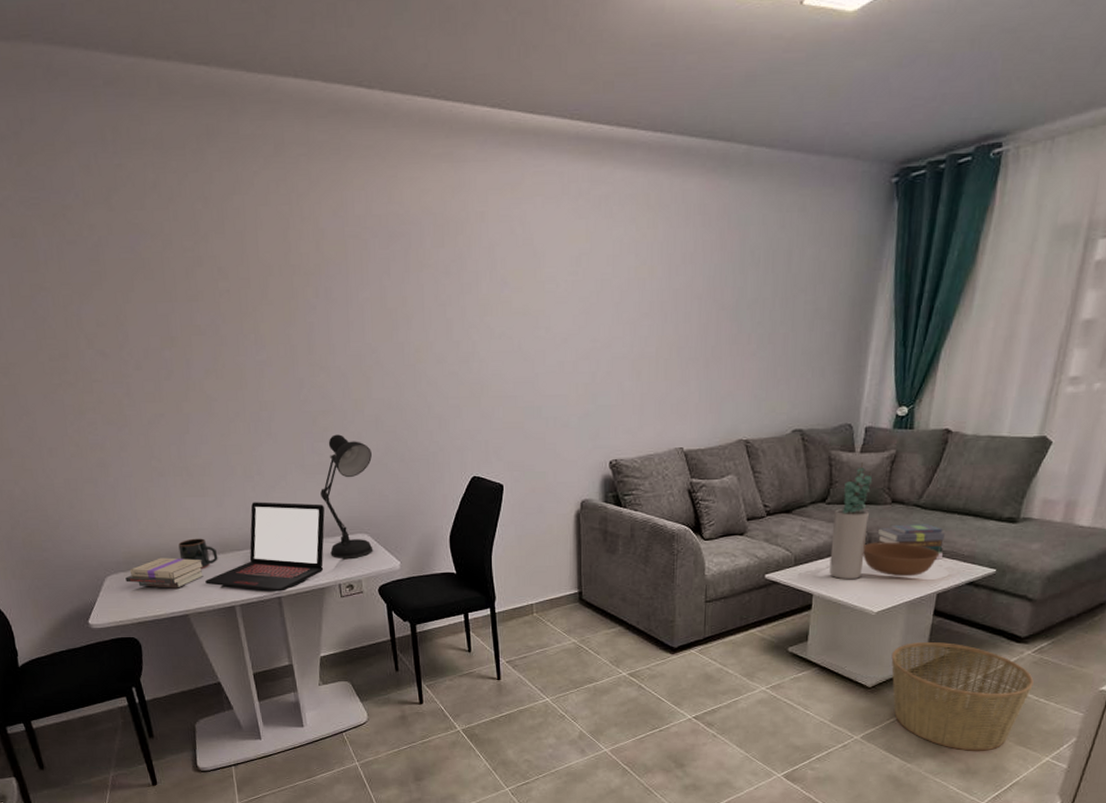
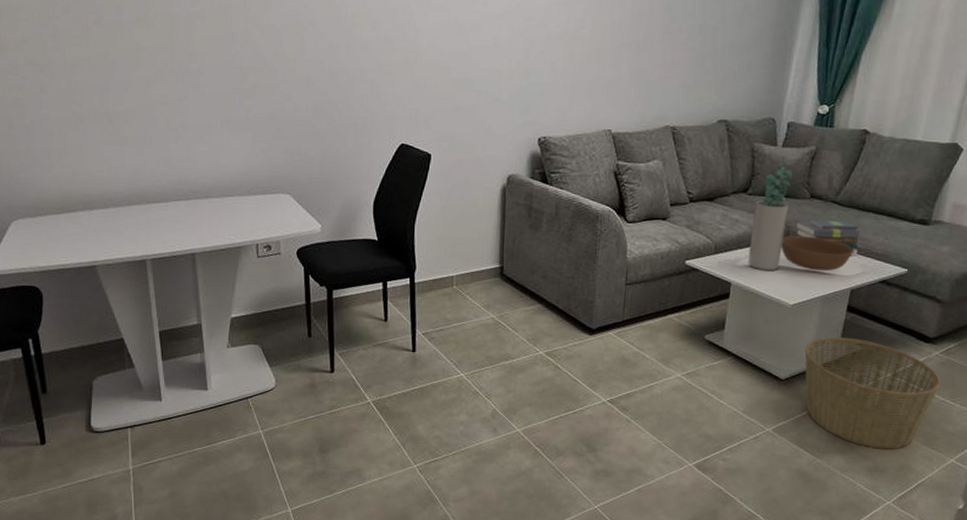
books: present [125,557,204,589] -> none [32,205,116,238]
mug: present [178,538,218,570] -> none [92,187,133,220]
laptop: present [205,502,325,592] -> none [117,154,248,248]
desk lamp: present [320,434,373,558] -> none [245,92,300,219]

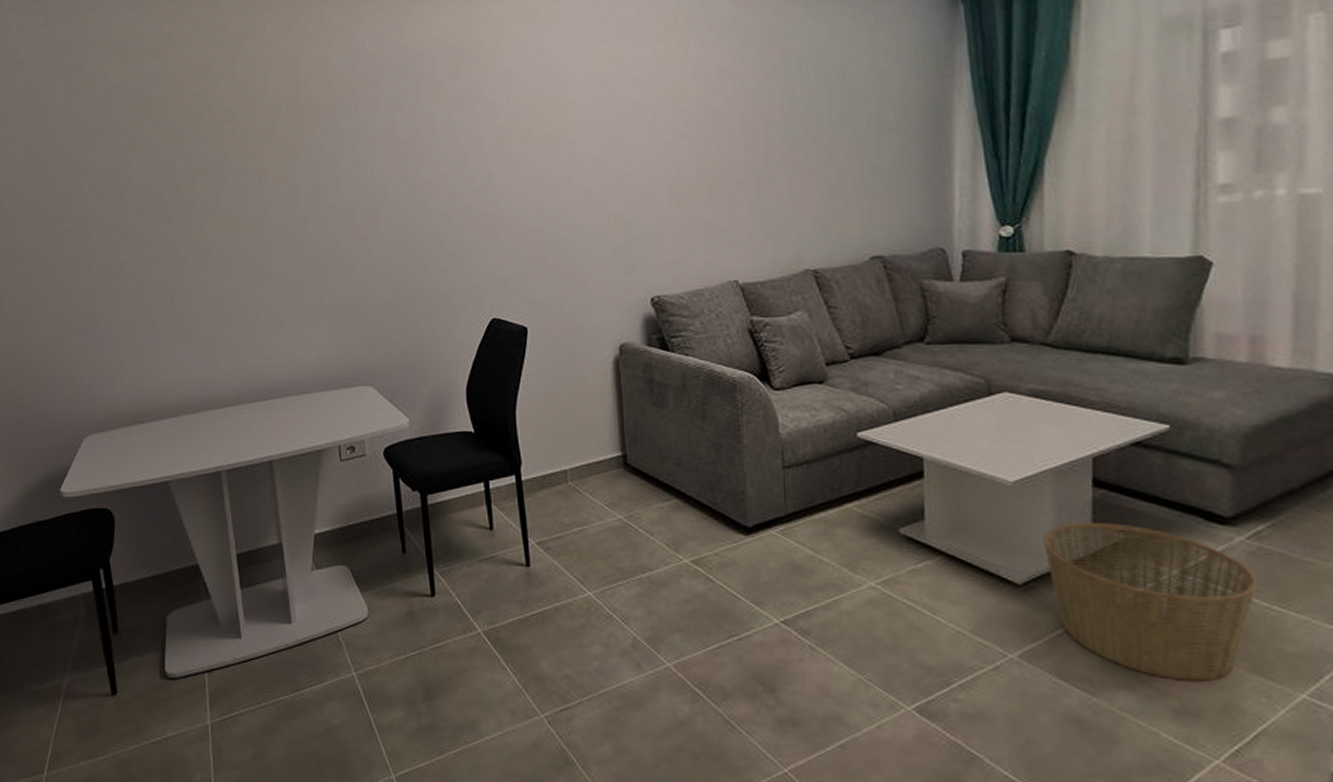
vase: present [748,156,793,271] -> none [937,293,985,440]
bowl: present [781,235,855,272] -> none [982,390,1087,436]
books: present [796,219,861,256] -> none [999,367,1091,413]

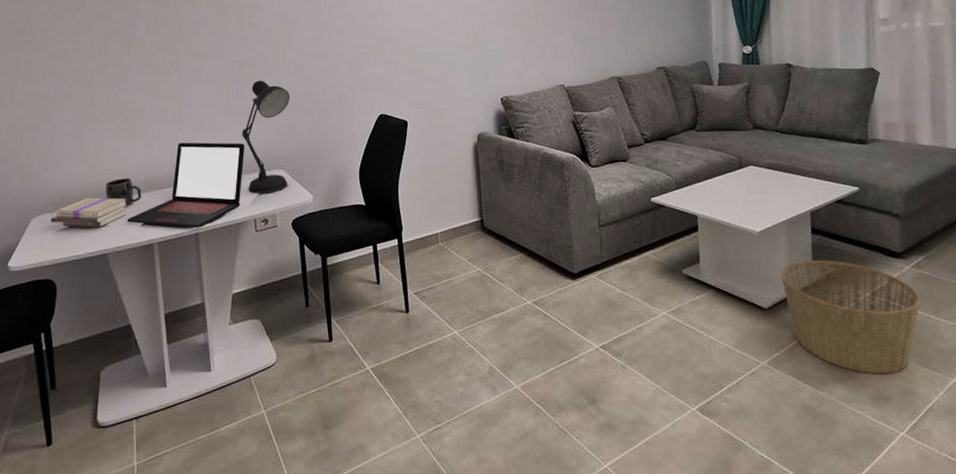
books: none [104,415,189,451] -> present [50,197,126,228]
mug: none [164,393,206,429] -> present [105,178,142,208]
laptop: none [190,351,326,454] -> present [127,142,246,228]
desk lamp: none [321,275,379,415] -> present [242,80,290,194]

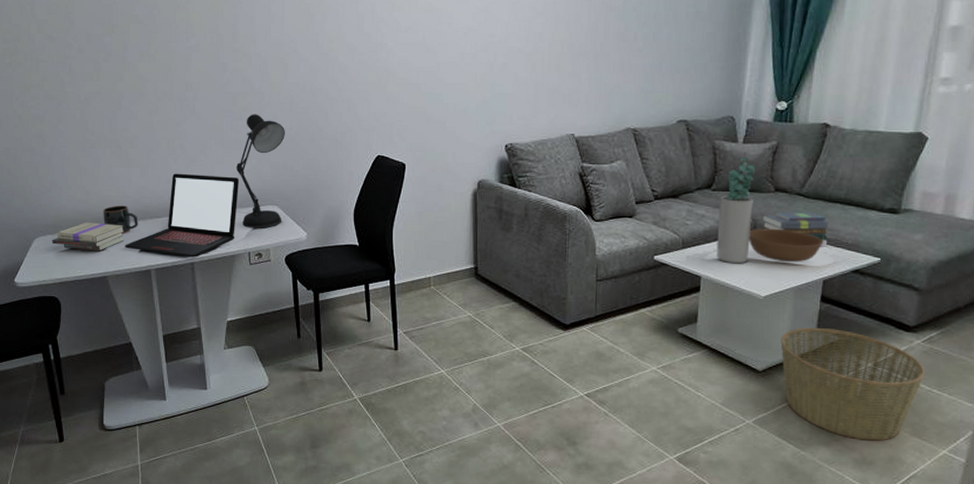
vase: none [704,94,739,201] -> present [716,152,756,264]
bowl: none [736,164,805,197] -> present [749,228,824,263]
books: none [746,147,808,180] -> present [763,212,829,247]

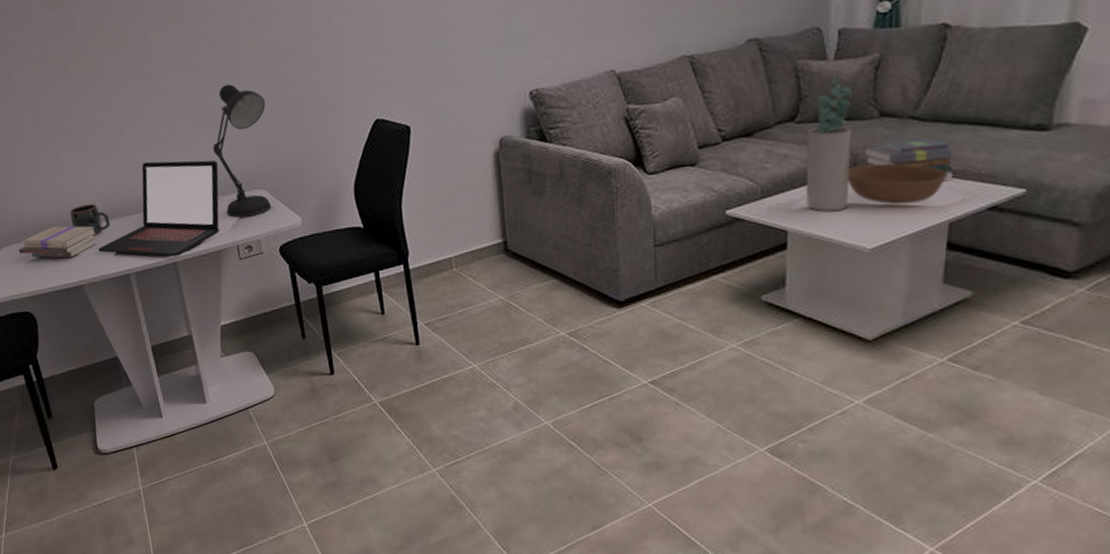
basket: present [780,328,925,441] -> none [895,282,1092,416]

